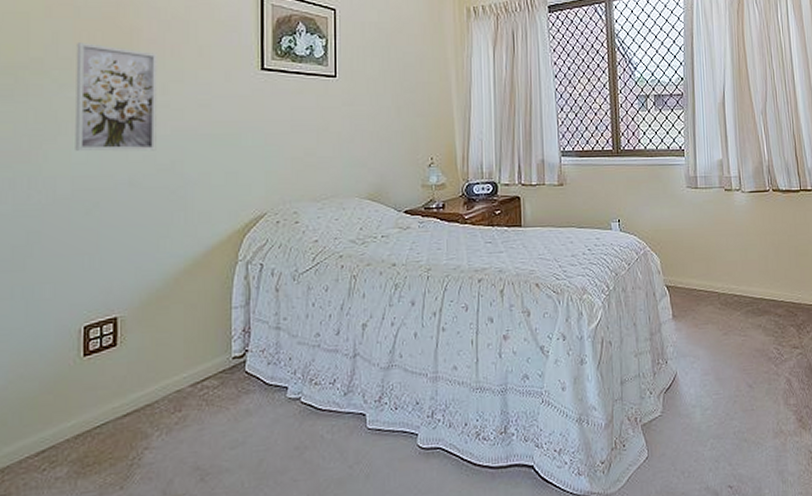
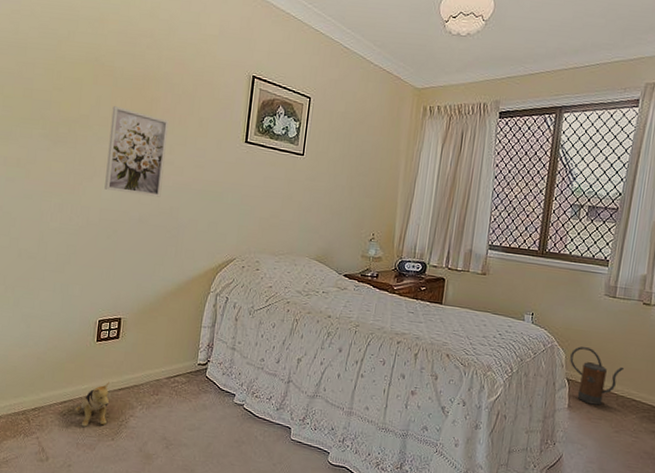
plush toy: none [60,407,112,480] -> present [75,381,110,427]
watering can: none [665,246,720,309] -> present [570,346,625,406]

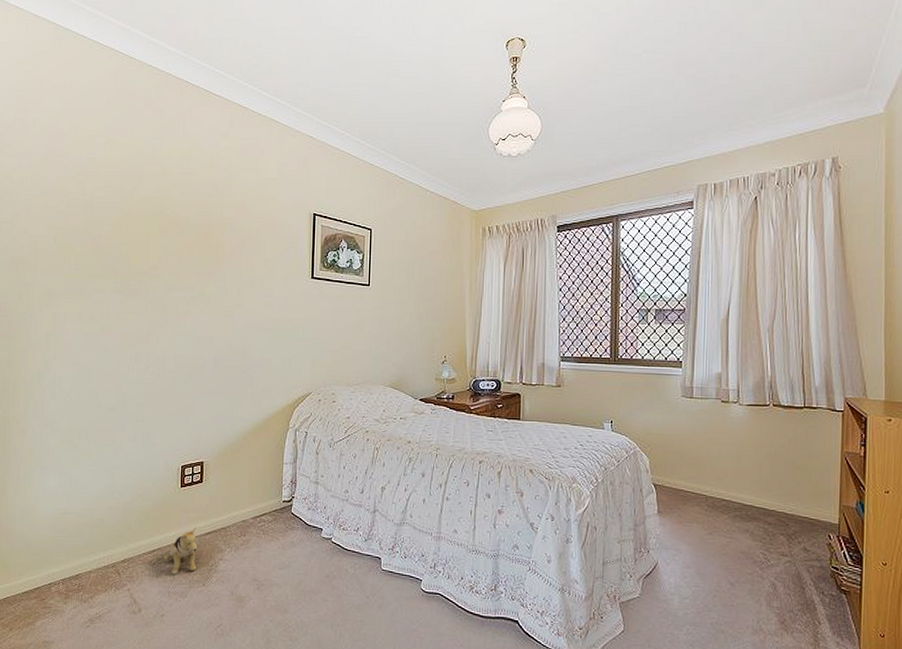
wall art: present [104,106,169,197] -> none [178,255,236,339]
watering can: present [570,346,625,406] -> none [654,449,711,508]

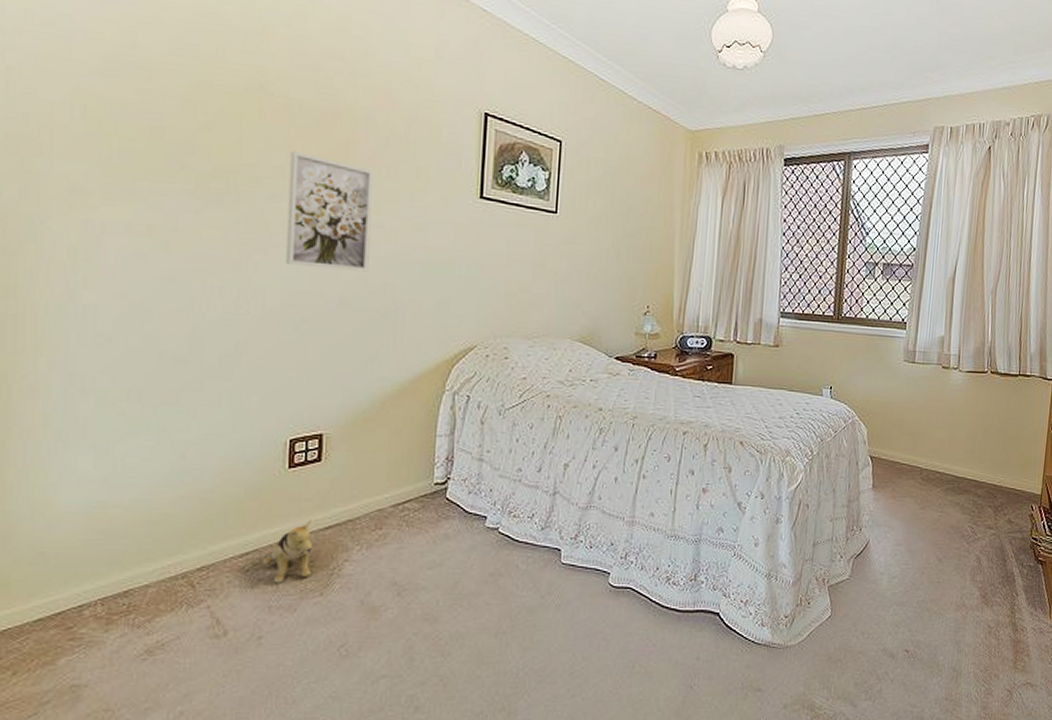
wall art: none [178,255,236,339] -> present [286,151,373,272]

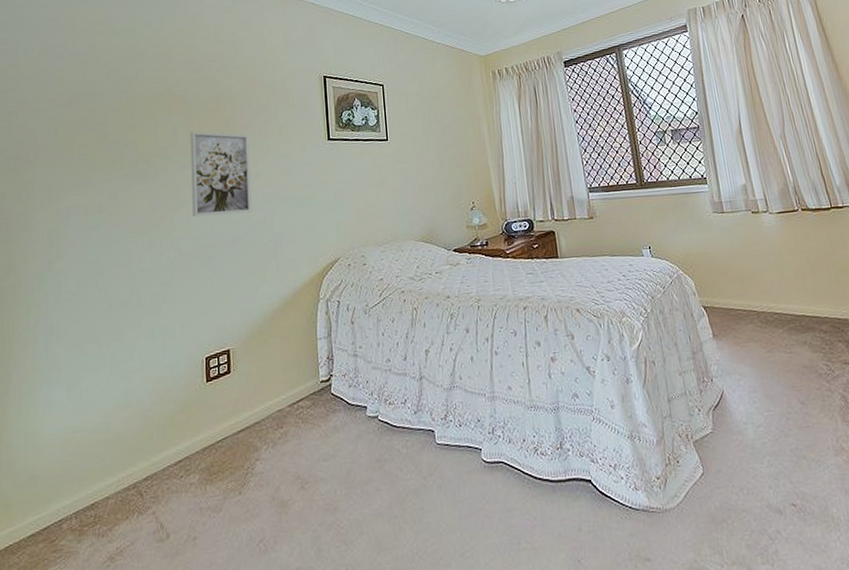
plush toy: present [263,519,314,583] -> none [193,425,231,486]

